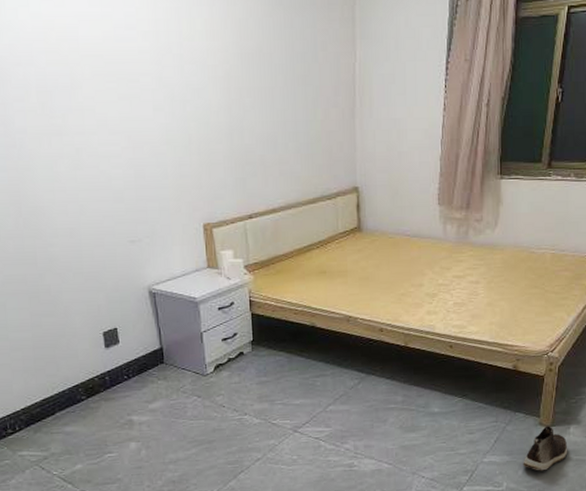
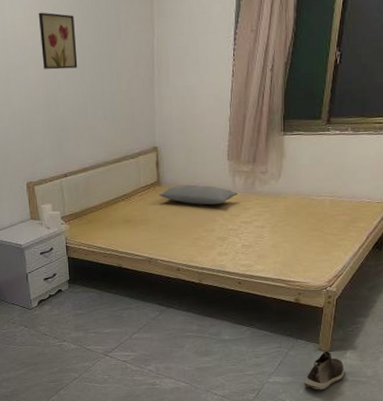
wall art: none [221,25,267,93] -> present [38,12,78,70]
pillow: none [359,231,449,256] -> present [158,184,238,205]

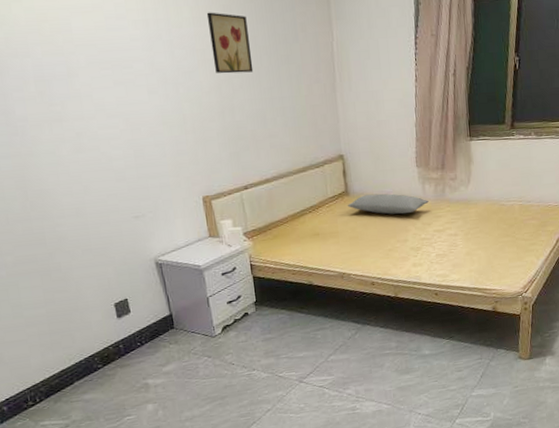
shoe: present [304,350,345,390] -> none [507,358,546,400]

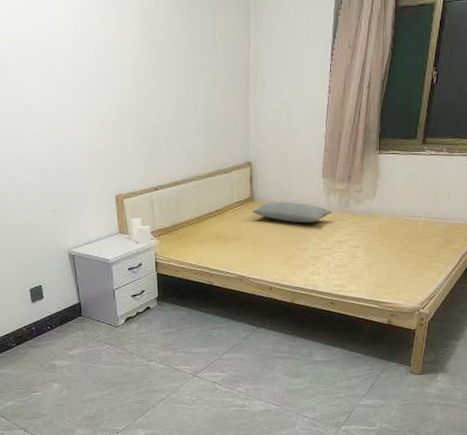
wall art: present [206,12,254,74] -> none [130,18,171,79]

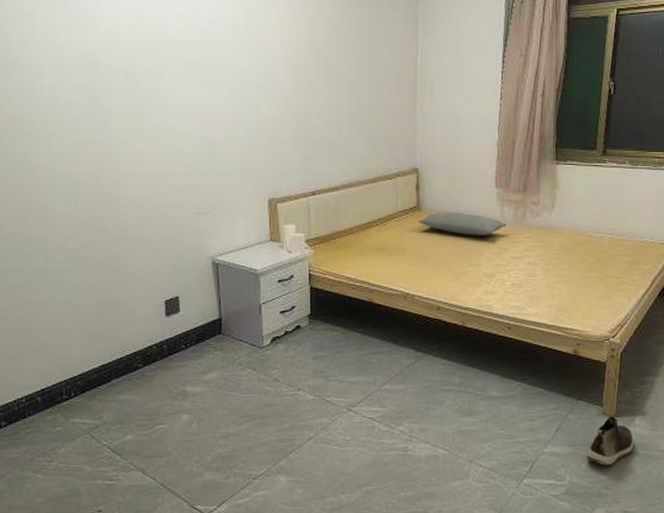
shoe: none [394,373,436,414] -> present [586,415,634,466]

